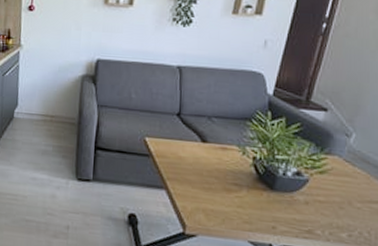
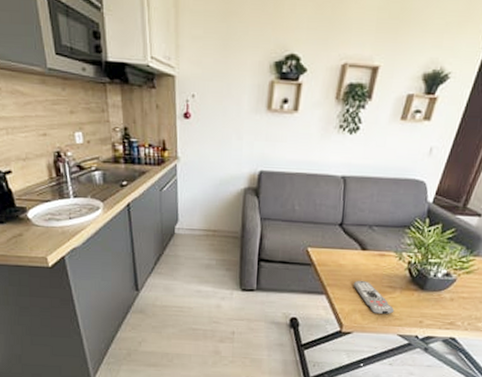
remote control: none [195,175,243,217] -> present [353,280,395,315]

